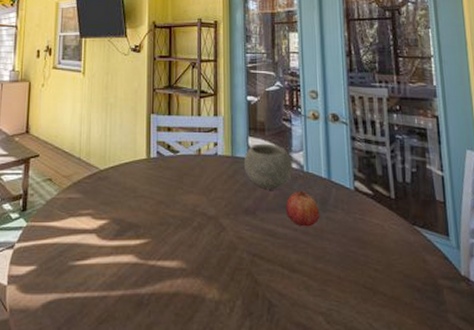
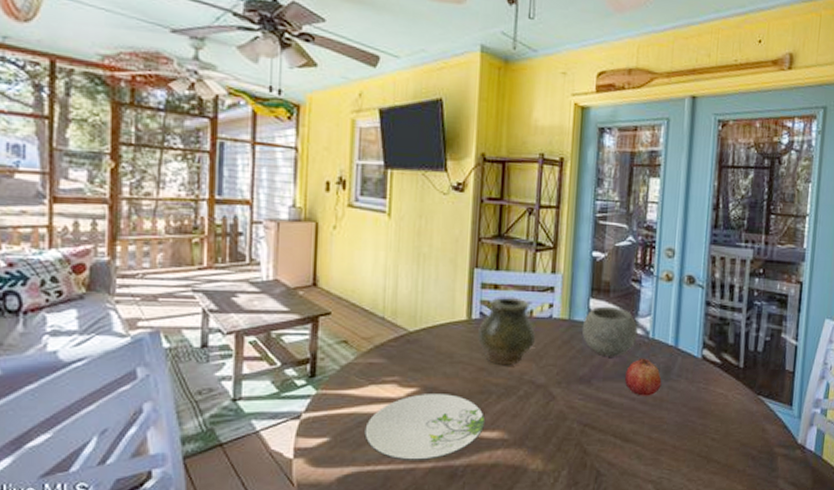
plate: none [65,225,166,289] -> present [364,394,486,462]
vase: none [155,137,204,198] -> present [477,296,535,365]

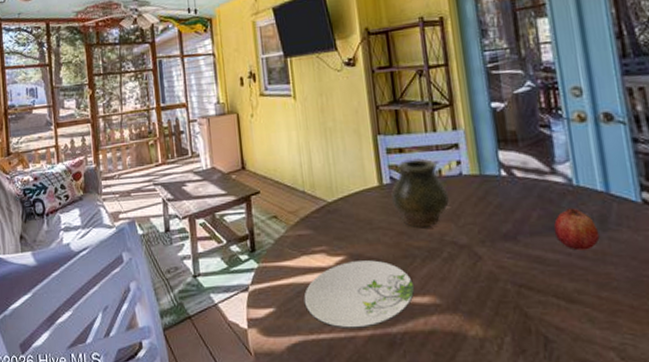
bowl: present [582,306,638,357] -> none [496,156,560,210]

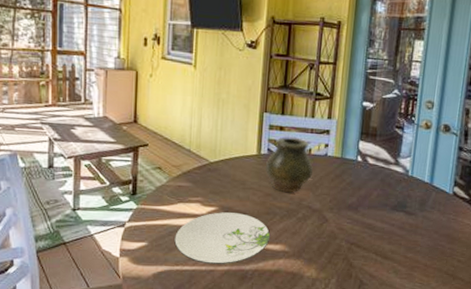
fruit: present [553,209,600,251] -> none [386,193,418,223]

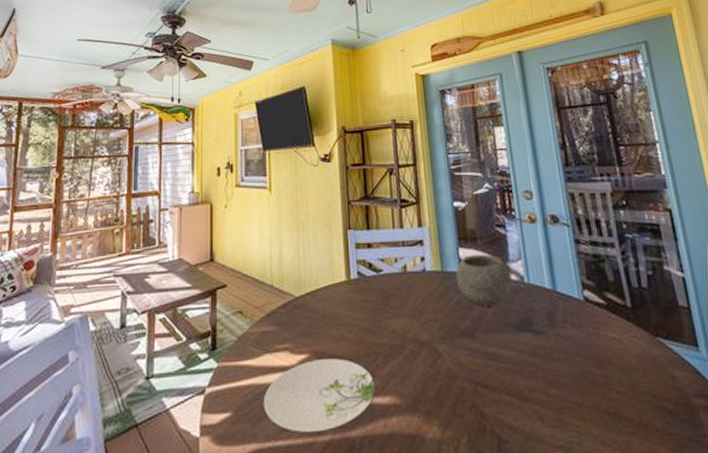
vase: present [265,136,313,192] -> none [357,254,413,324]
bowl: none [352,147,399,190] -> present [456,254,513,307]

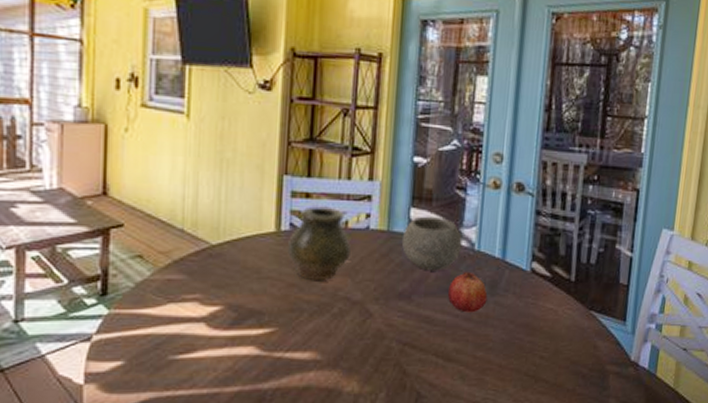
plate: present [263,358,376,435] -> none [163,312,297,386]
vase: none [357,254,413,324] -> present [286,206,351,280]
fruit: none [507,306,548,347] -> present [447,273,488,313]

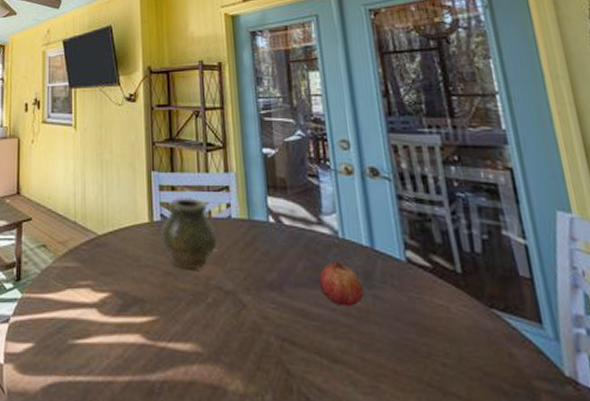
bowl: present [402,216,463,271] -> none [264,204,326,260]

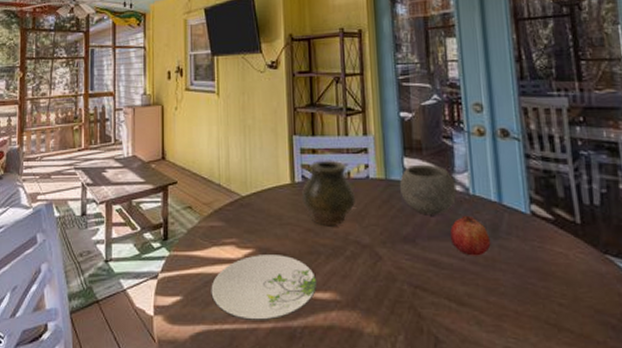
plate: none [64,299,177,374] -> present [211,255,318,322]
bowl: none [264,204,326,260] -> present [400,164,457,216]

